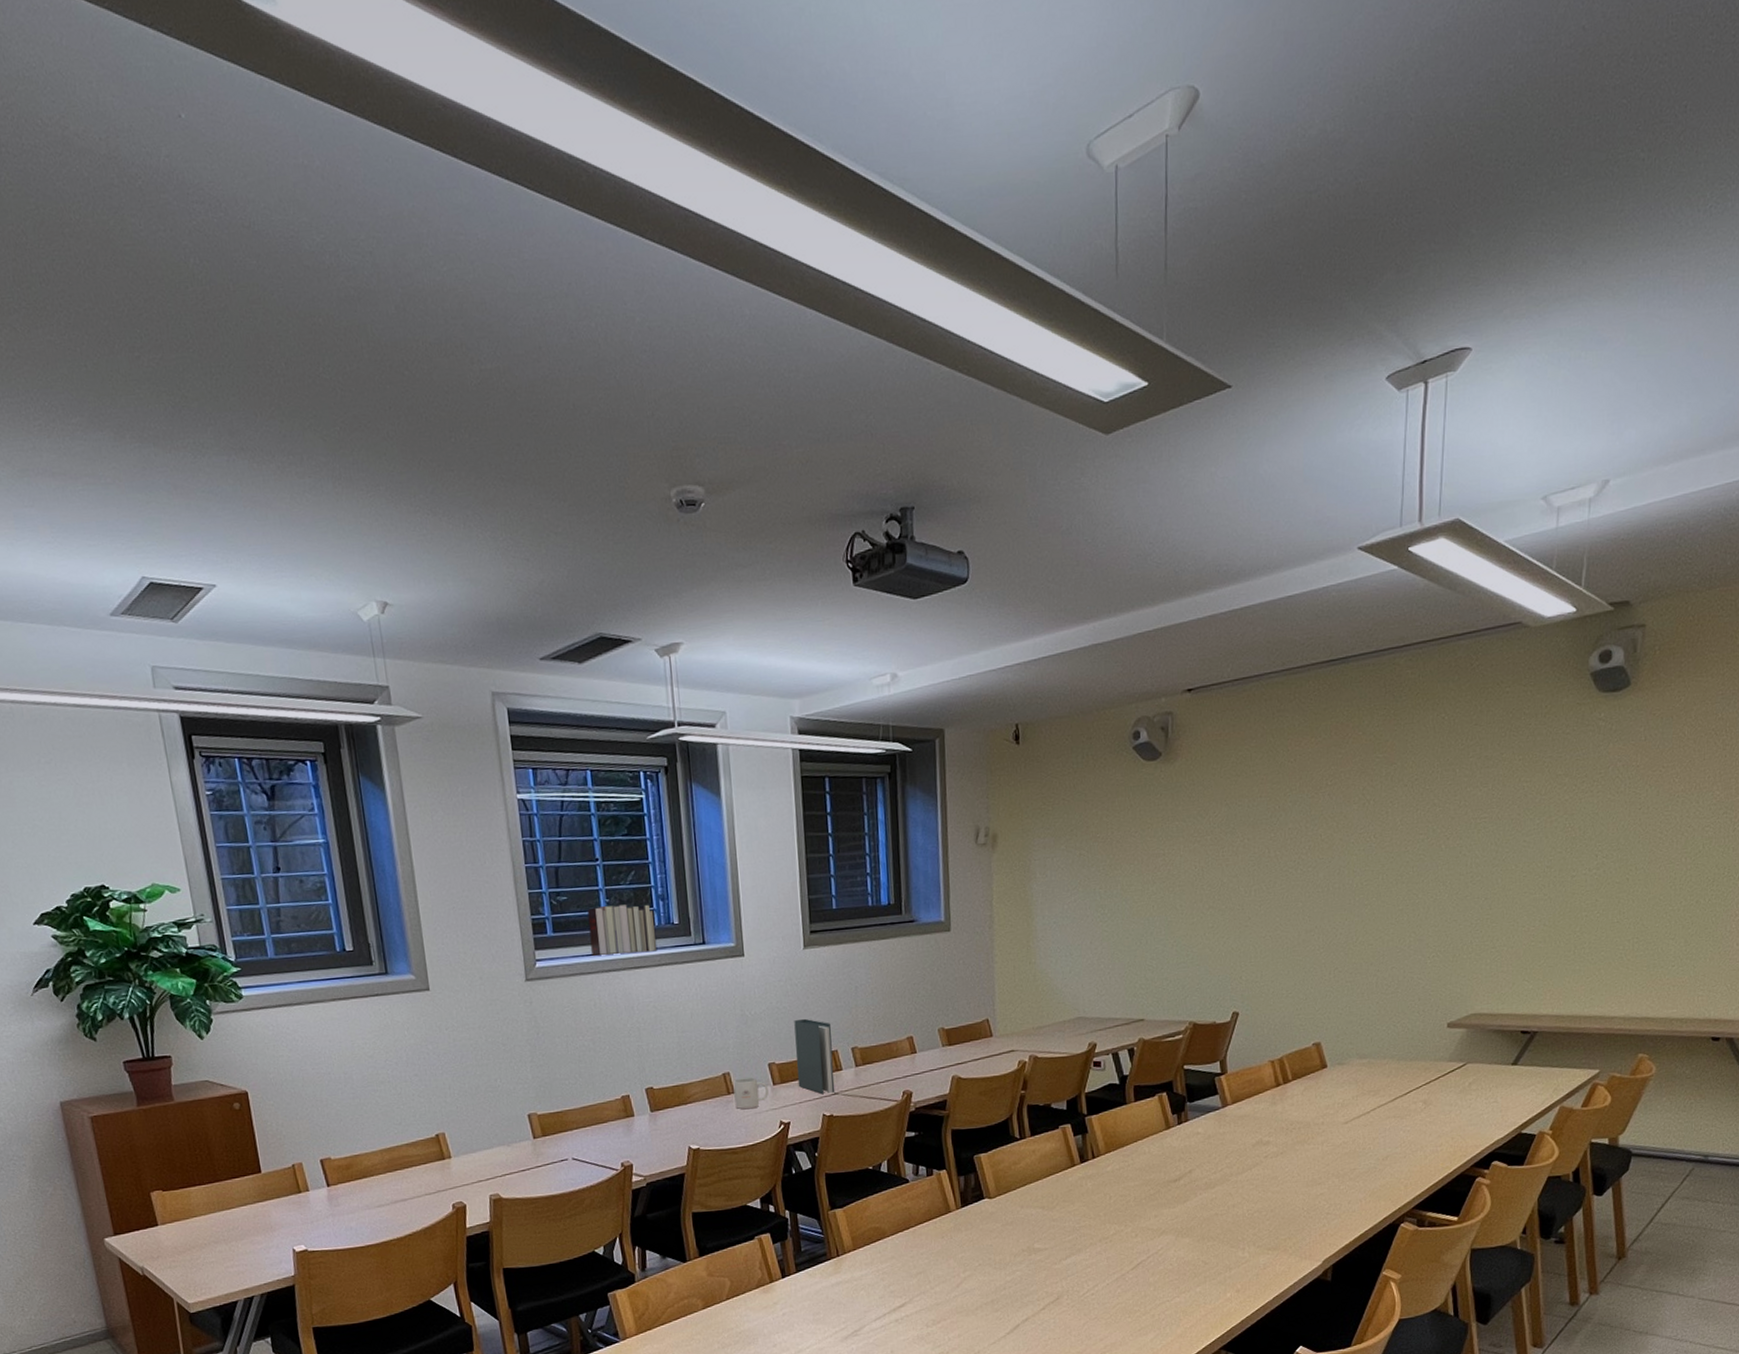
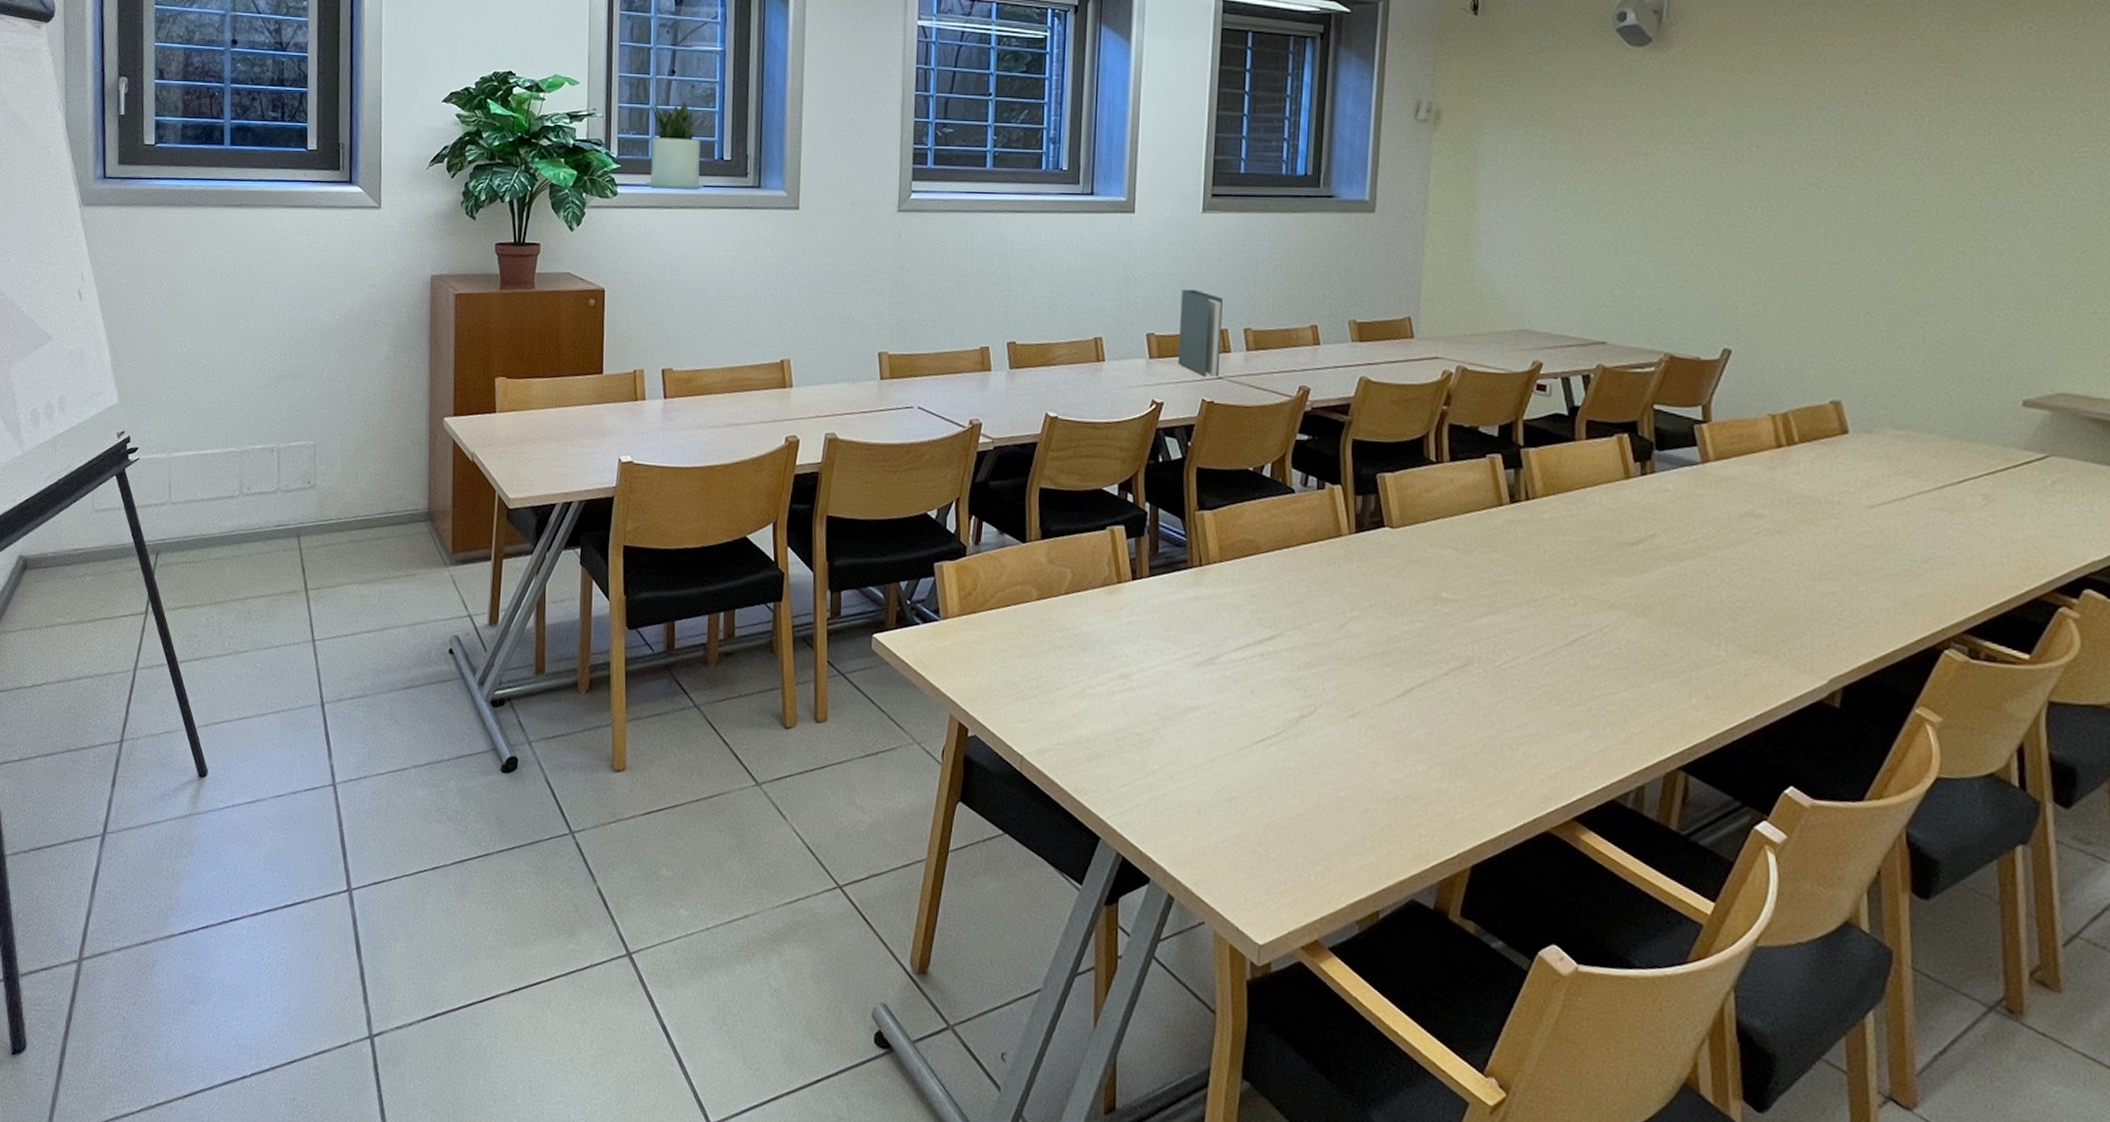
planter: none [261,897,330,987] -> present [645,101,704,190]
books: present [587,904,658,957] -> none [971,143,1043,197]
mug: present [733,1077,769,1110] -> none [1103,345,1143,382]

